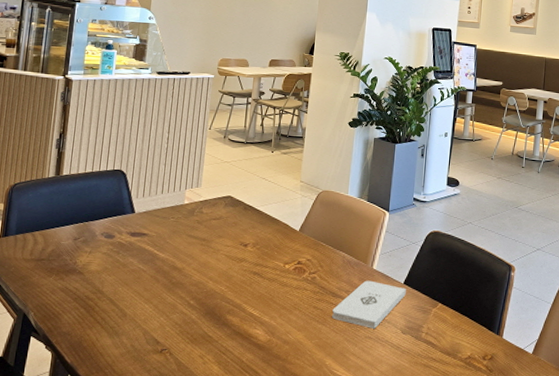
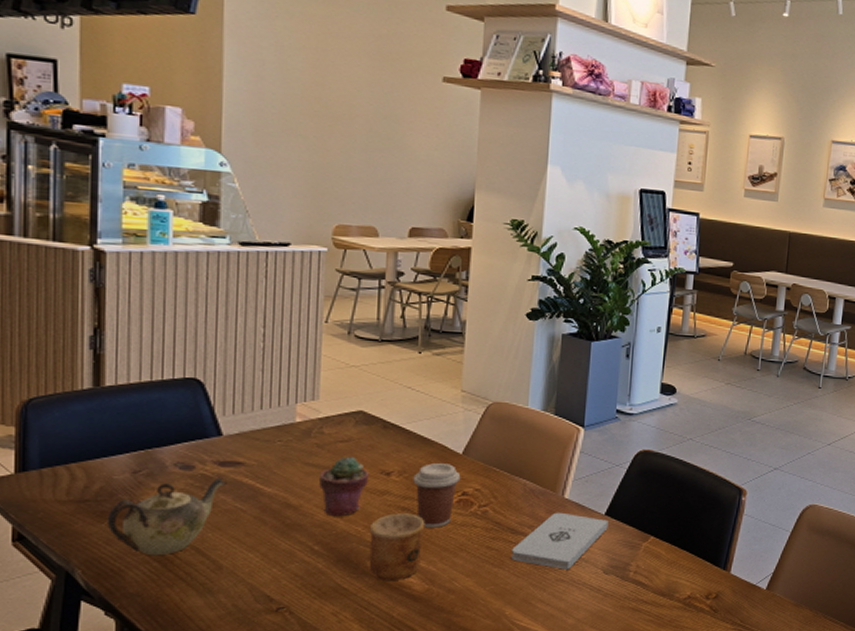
teapot: none [53,244,135,303] -> present [107,477,227,555]
potted succulent: none [197,230,233,278] -> present [319,456,370,517]
cup: none [228,277,270,331] -> present [369,513,425,580]
coffee cup: none [263,238,297,290] -> present [413,463,461,528]

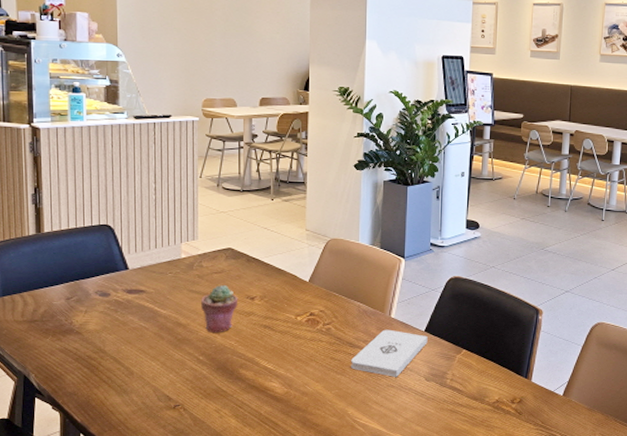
teapot: present [107,477,227,555] -> none [50,302,133,363]
cup: present [369,513,425,580] -> none [240,330,283,384]
coffee cup: present [413,463,461,528] -> none [272,290,308,342]

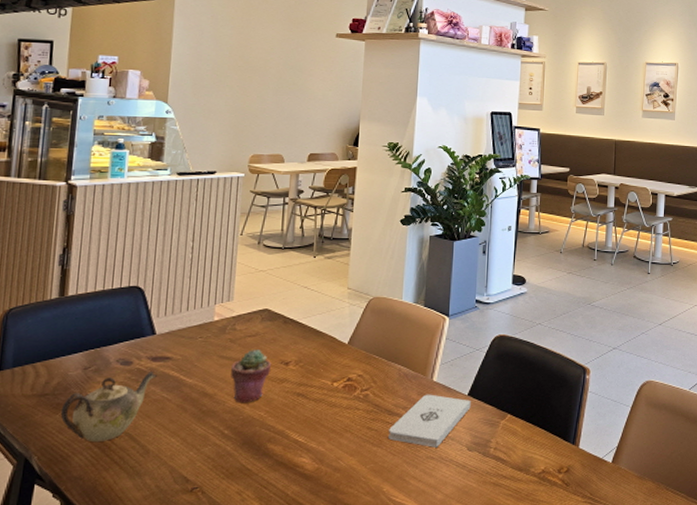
teapot: none [50,302,133,363] -> present [60,370,157,441]

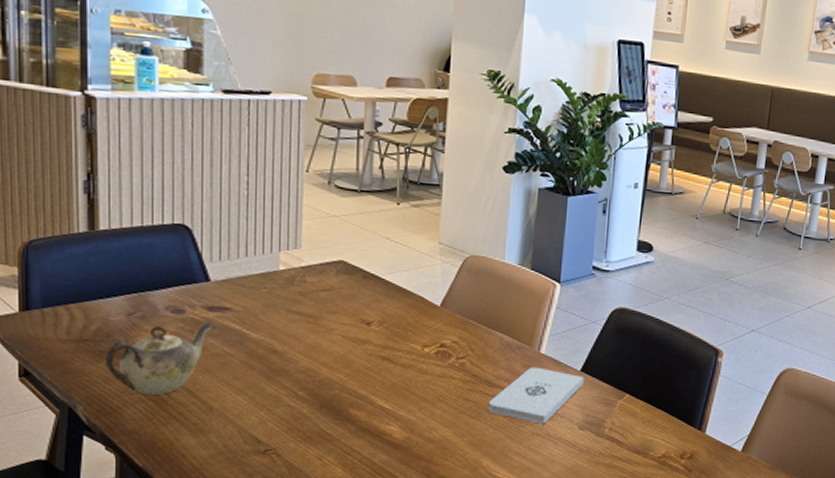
potted succulent: present [231,348,272,403] -> none [303,305,351,364]

